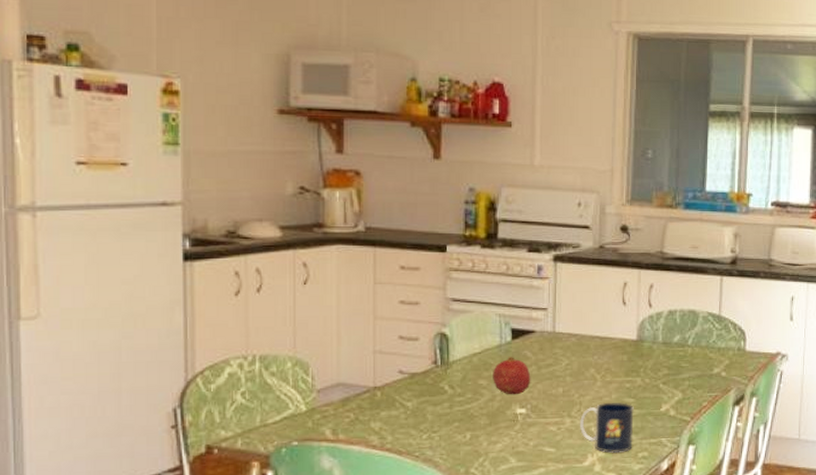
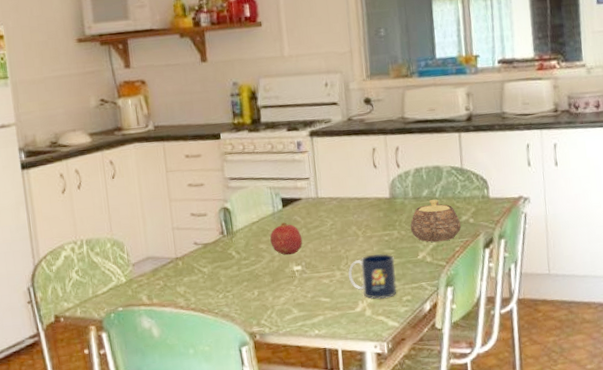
teapot: none [655,347,712,395] -> present [410,199,462,242]

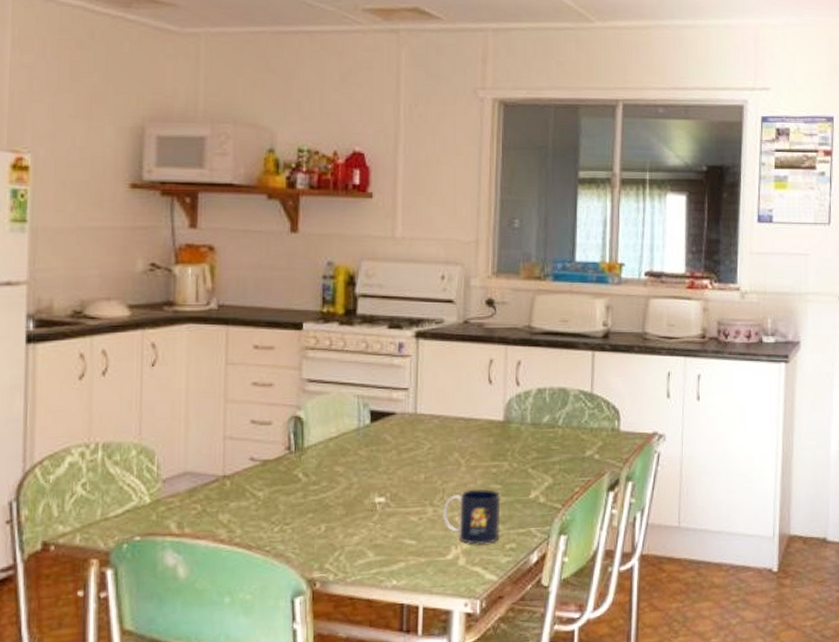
fruit: present [270,222,303,255] -> none [350,441,391,483]
teapot: present [410,199,462,242] -> none [524,428,584,480]

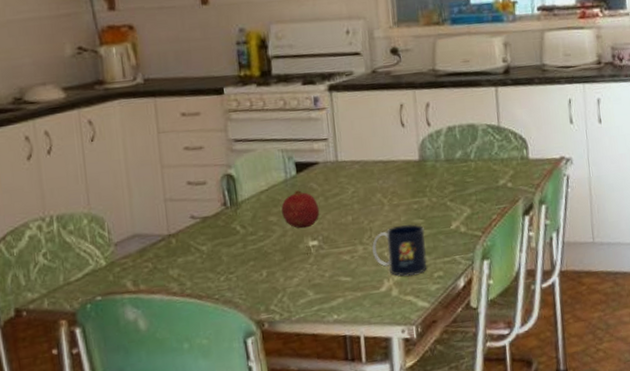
fruit: none [350,441,391,483] -> present [281,190,320,229]

